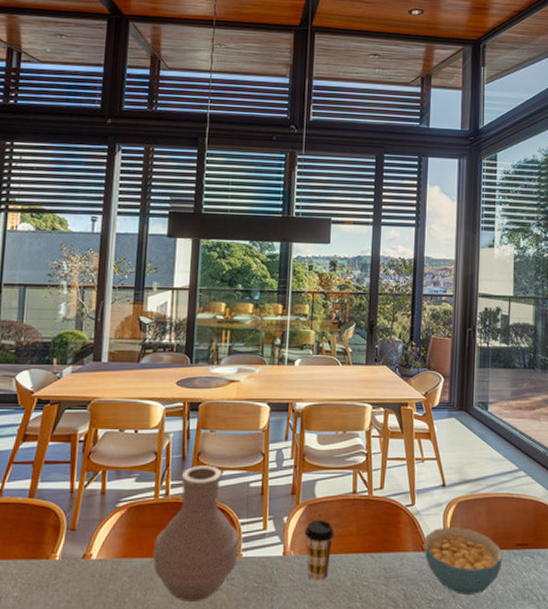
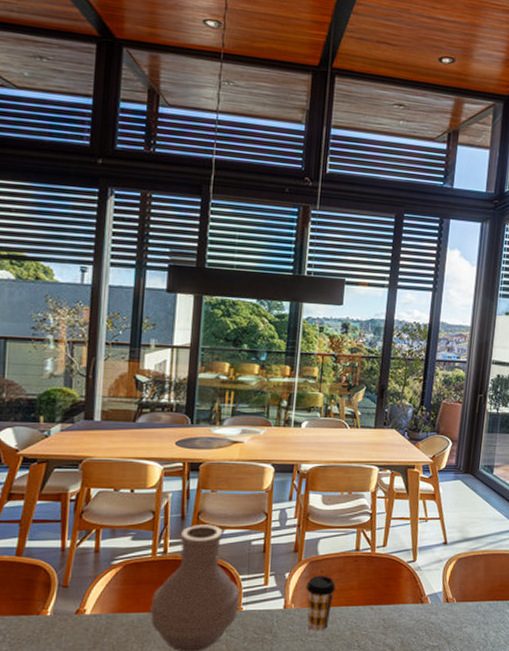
cereal bowl: present [425,526,503,596] -> none [423,580,497,642]

